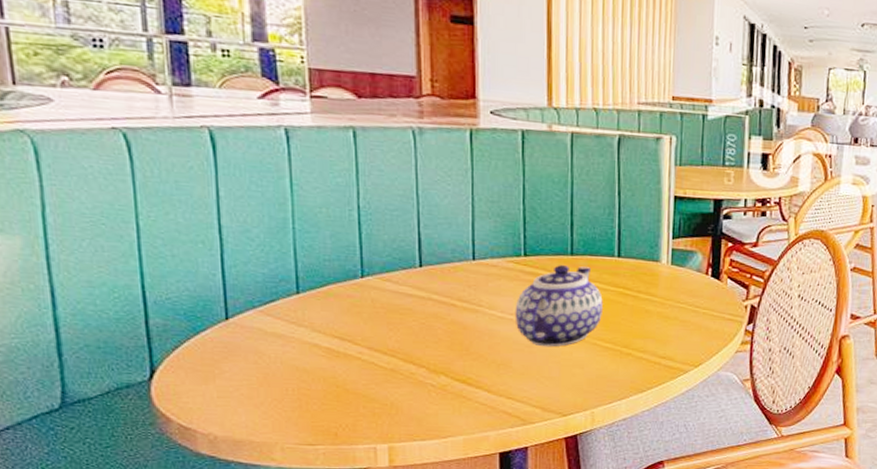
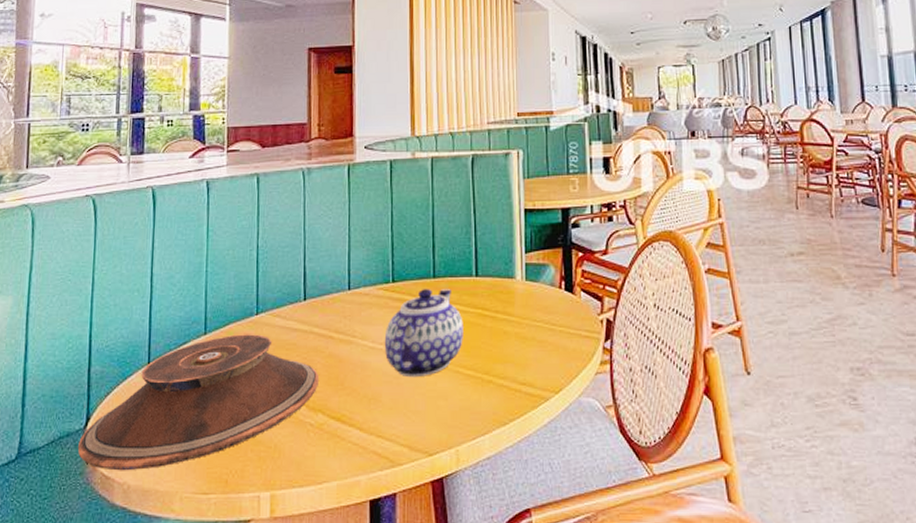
plate: none [142,295,440,423] -> present [77,334,319,471]

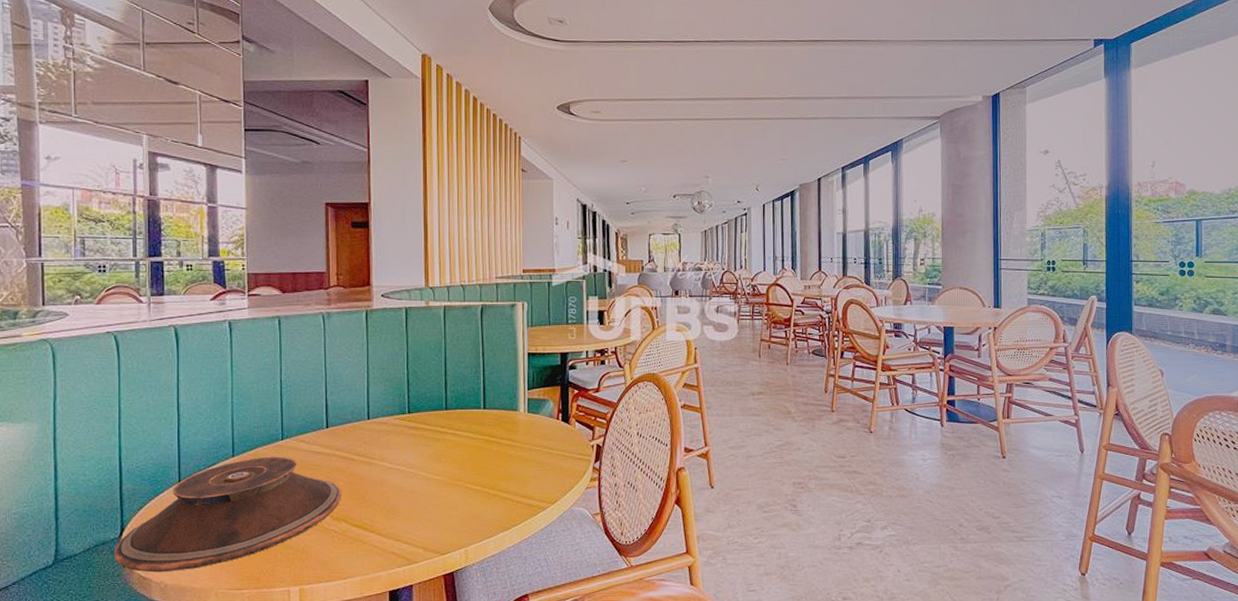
teapot: present [384,289,463,378] -> none [401,419,472,492]

